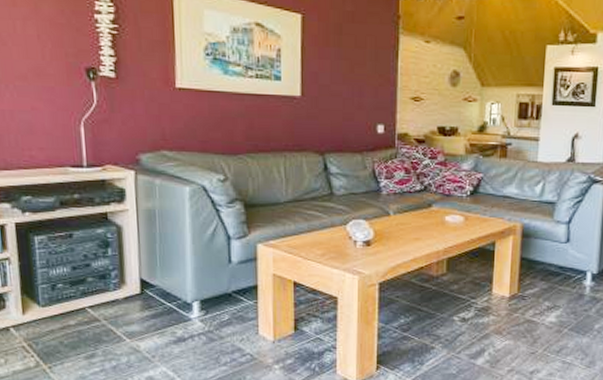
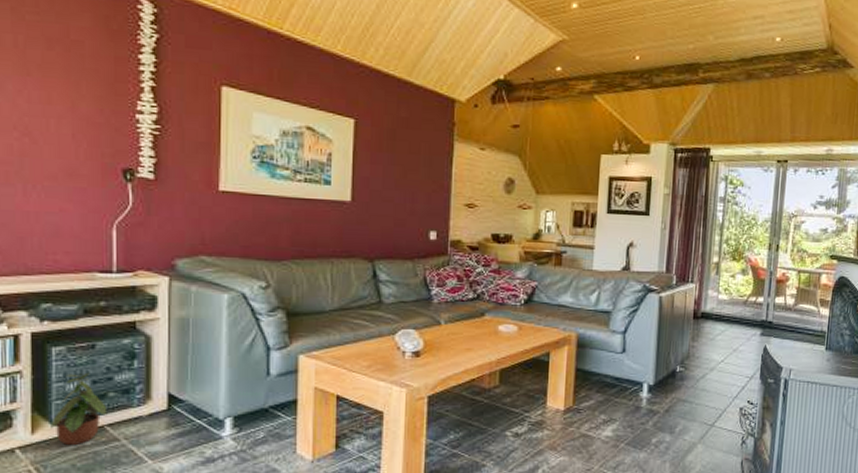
potted plant: none [38,259,88,325] -> present [51,372,108,446]

